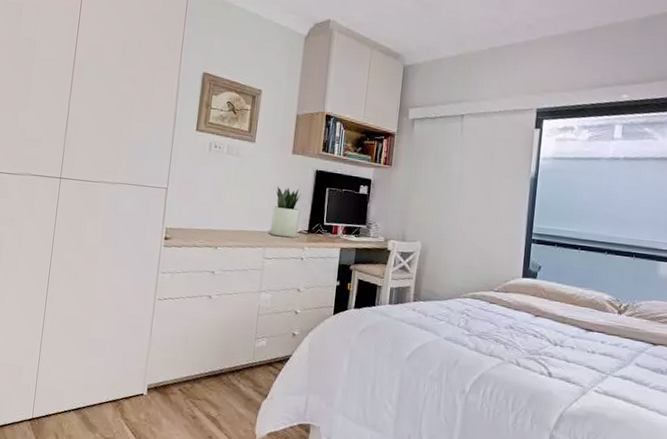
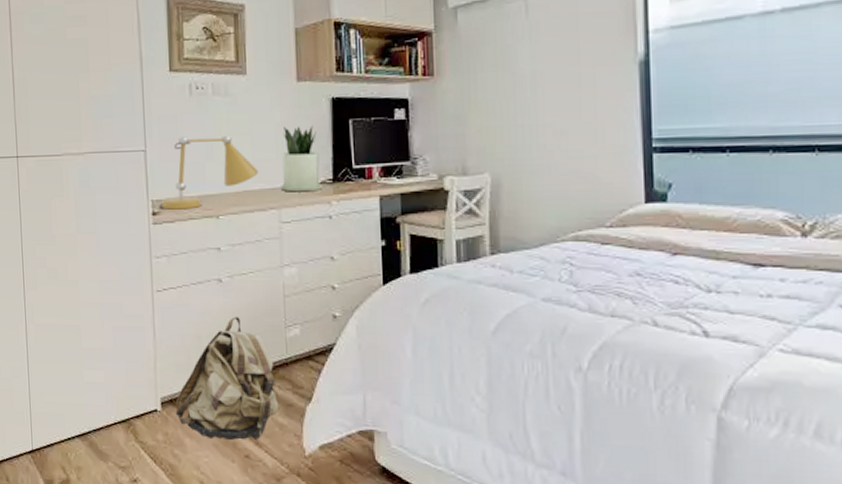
backpack: none [158,326,242,426] -> present [175,317,279,441]
table lamp: none [171,182,253,239] -> present [159,136,259,210]

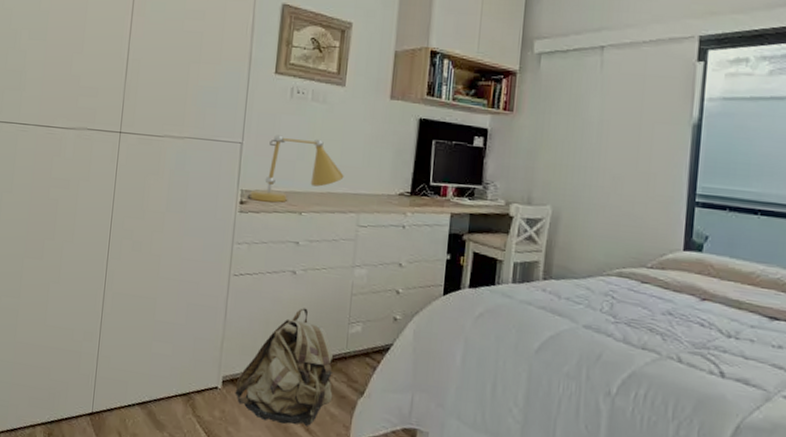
planter: present [279,125,323,192] -> none [360,138,402,202]

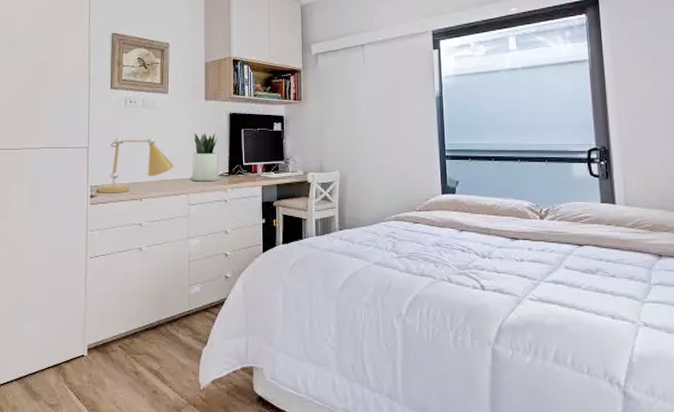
backpack: present [235,308,334,427] -> none [99,278,182,379]
planter: none [360,138,402,202] -> present [189,132,221,182]

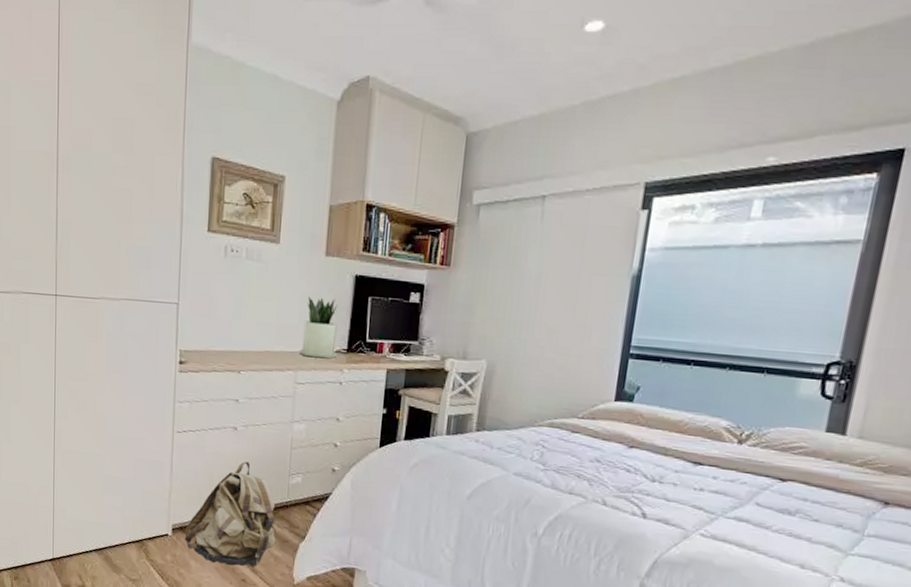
table lamp: present [96,138,174,193] -> none [186,294,281,363]
backpack: none [99,278,182,379] -> present [184,461,276,568]

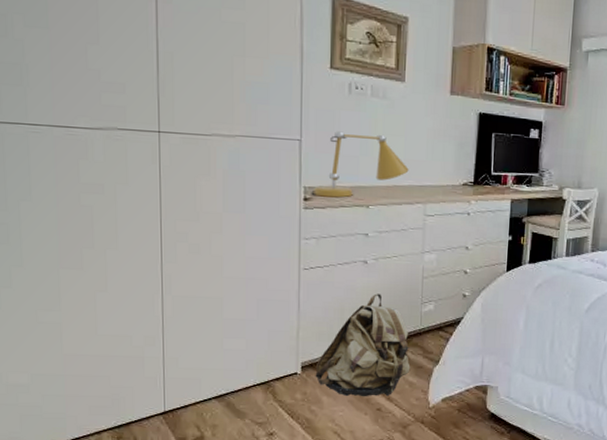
table lamp: none [186,294,281,363] -> present [311,131,409,198]
planter: present [298,296,338,359] -> none [426,133,465,192]

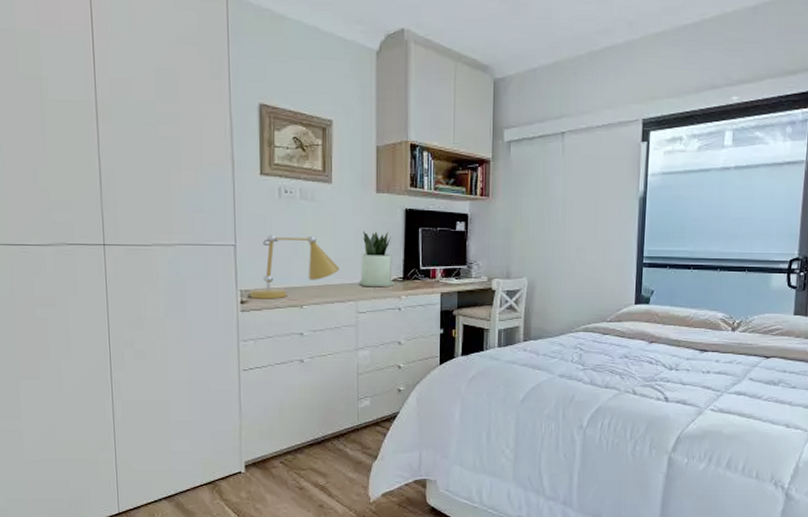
backpack: present [315,293,411,397] -> none [258,391,350,494]
planter: none [426,133,465,192] -> present [357,231,395,288]

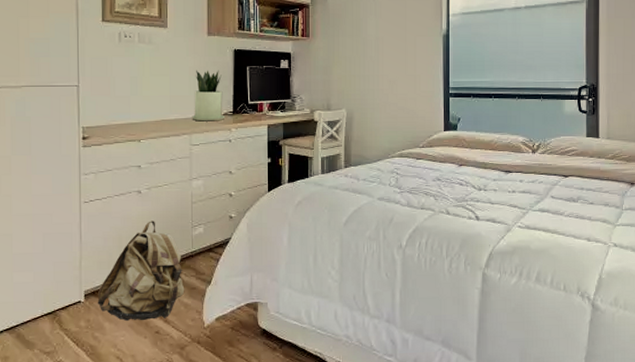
table lamp: present [247,235,340,299] -> none [89,75,175,135]
backpack: none [258,391,350,494] -> present [97,221,185,322]

